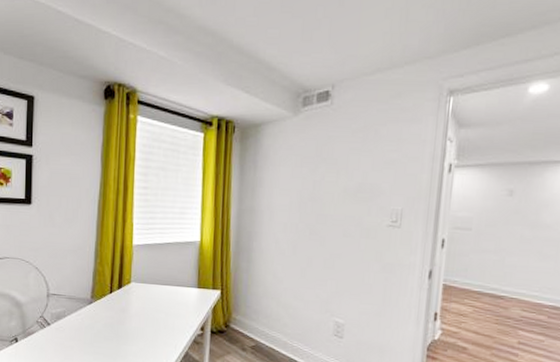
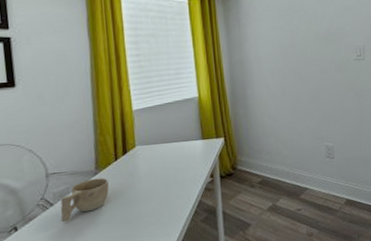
cup: none [55,307,101,344] -> present [60,177,109,223]

